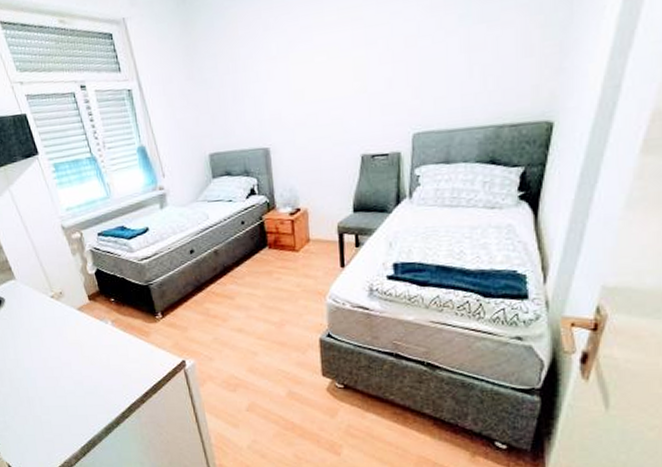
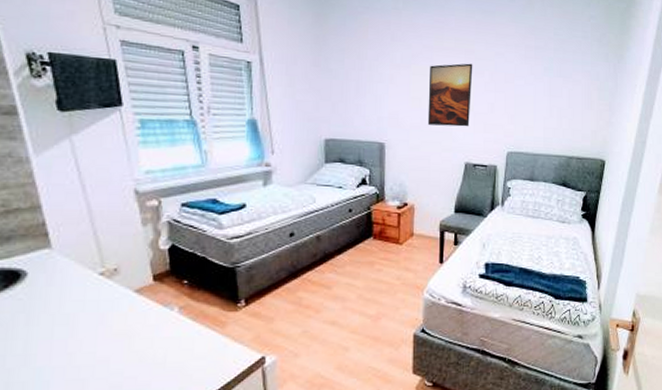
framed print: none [311,34,363,119] -> present [427,63,473,127]

